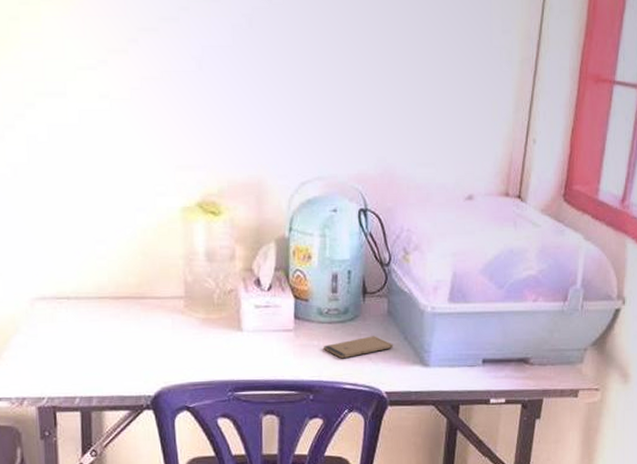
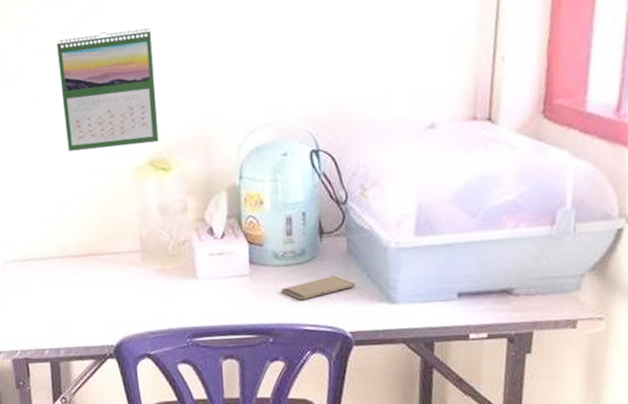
calendar: none [104,57,209,184] -> present [57,27,159,152]

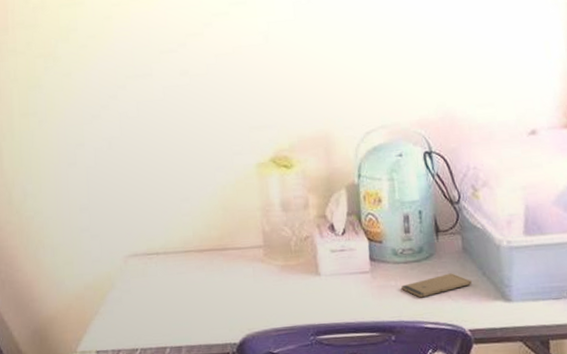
calendar: present [57,27,159,152] -> none [183,34,281,147]

